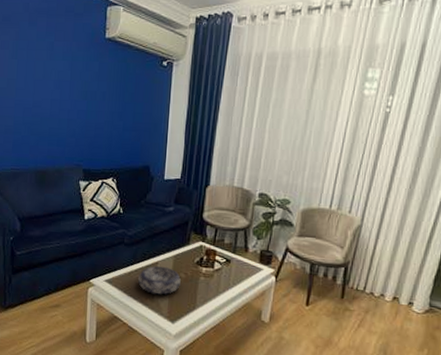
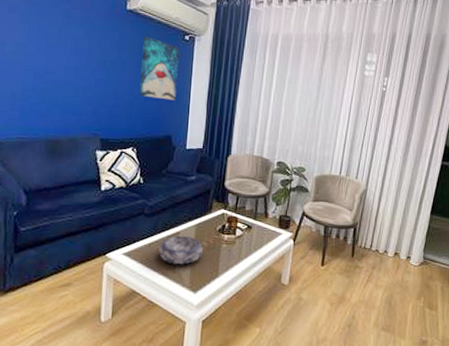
wall art: none [118,64,157,130] -> present [139,35,180,101]

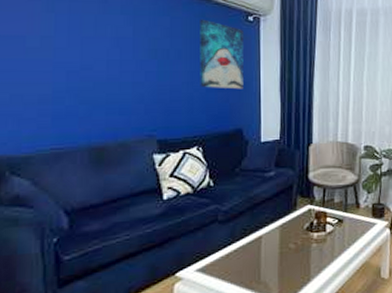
decorative bowl: present [159,236,203,265] -> none [239,240,290,274]

